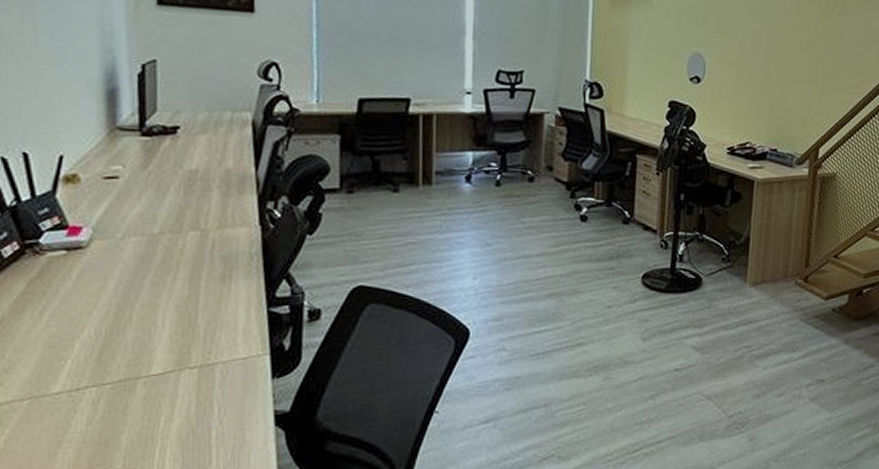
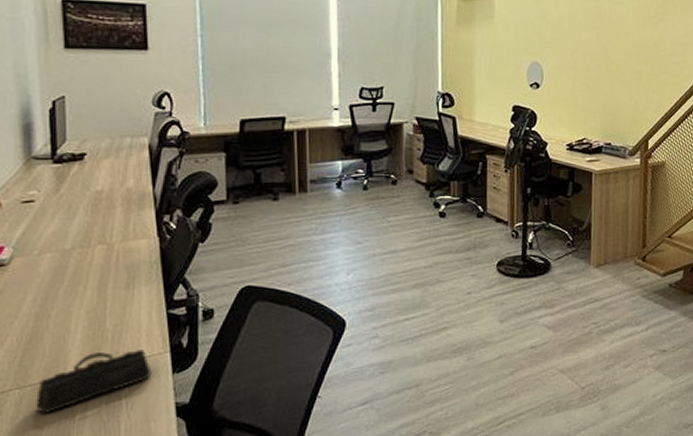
pencil case: none [116,350,249,414] -> present [36,349,152,413]

